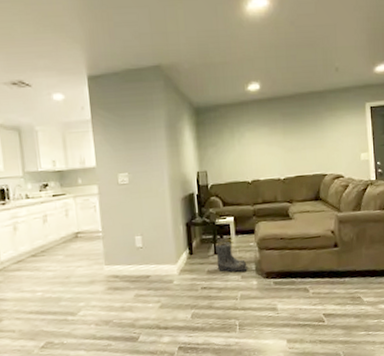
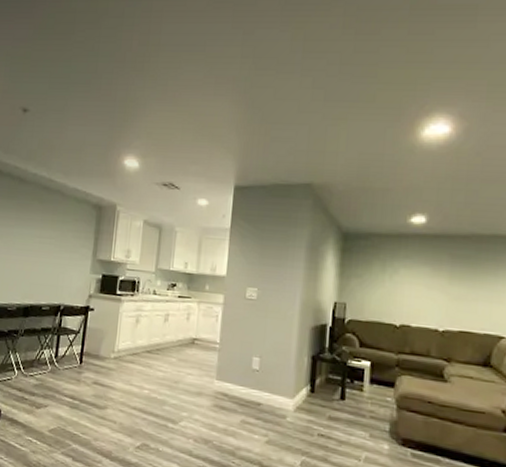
boots: present [215,241,248,273] -> none [341,386,379,429]

